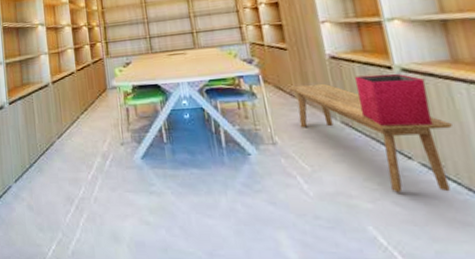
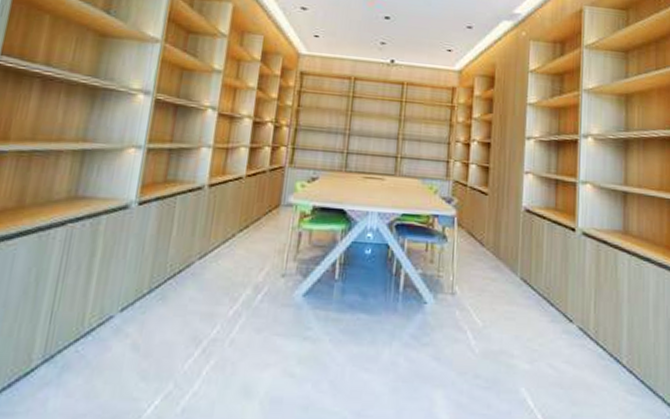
bench: present [287,83,452,193] -> none [479,233,611,357]
storage bin: present [355,73,433,126] -> none [540,233,599,290]

